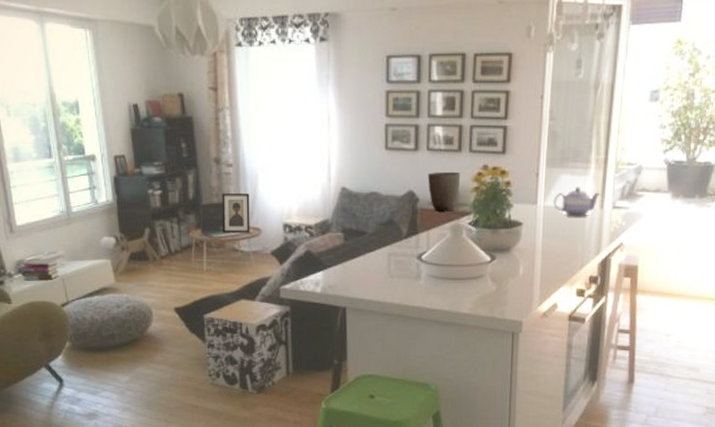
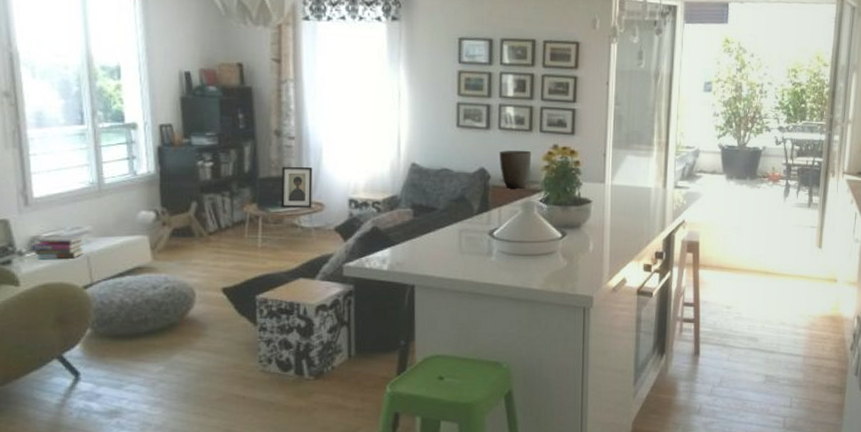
teapot: present [553,187,600,217] -> none [620,167,663,196]

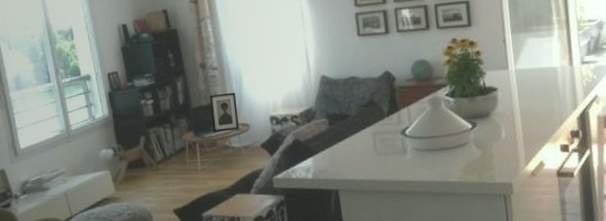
books: present [32,236,85,260] -> none [24,177,62,201]
ceramic pot: present [499,150,532,189] -> none [400,48,433,88]

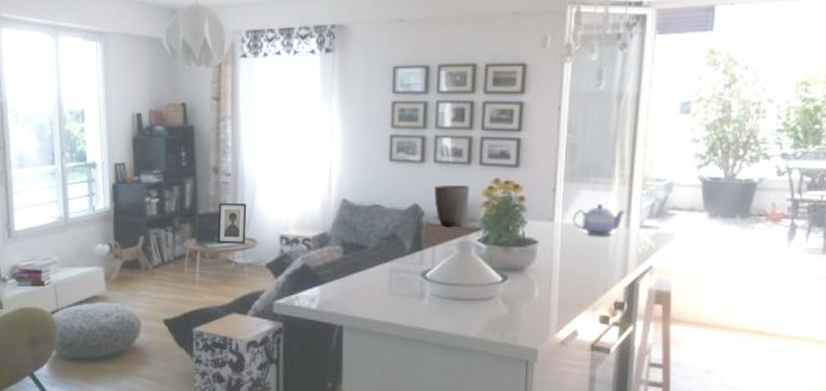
books: none [24,177,62,201] -> present [13,265,53,287]
ceramic pot: none [400,48,433,88] -> present [434,184,470,227]
teapot: none [524,48,568,77] -> present [572,203,626,236]

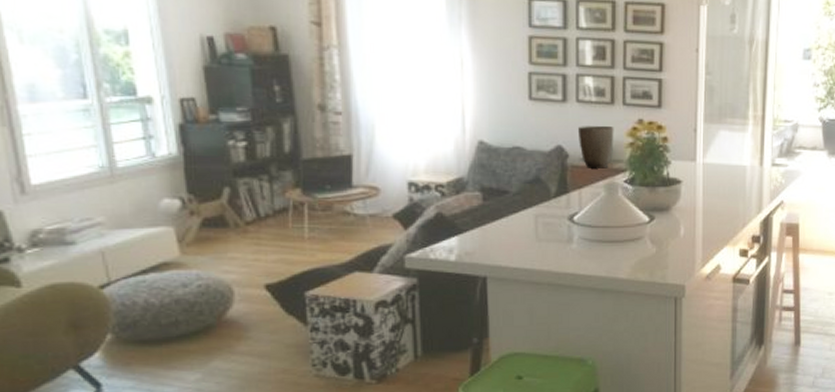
books: present [13,265,53,287] -> none [33,228,97,257]
picture frame: present [217,203,247,244] -> none [328,145,366,193]
teapot: present [572,203,626,236] -> none [713,143,759,175]

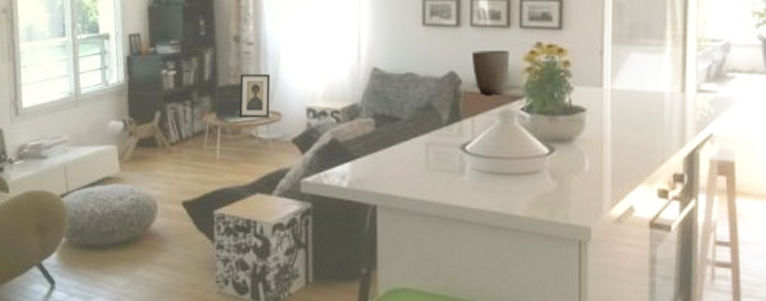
picture frame: none [328,145,366,193] -> present [239,73,271,118]

